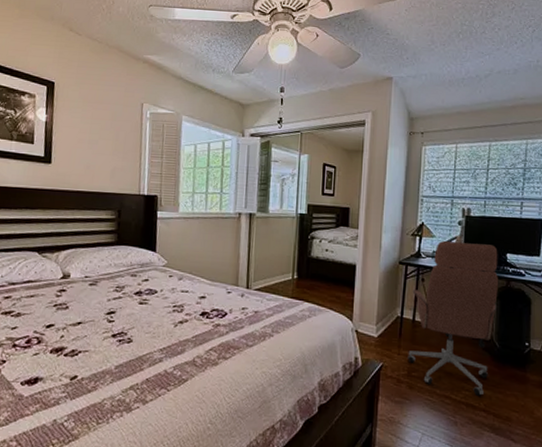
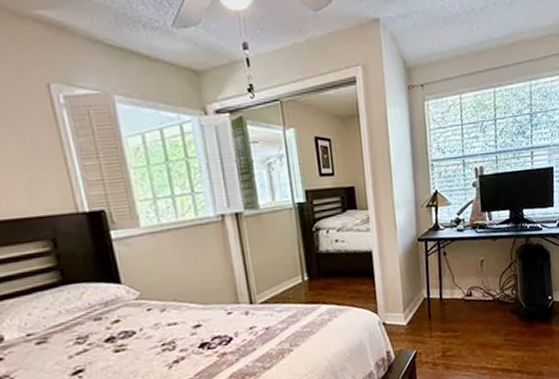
office chair: present [408,240,498,396] -> none [436,202,519,361]

